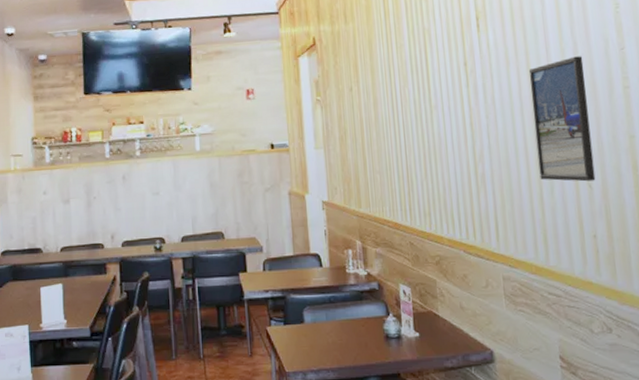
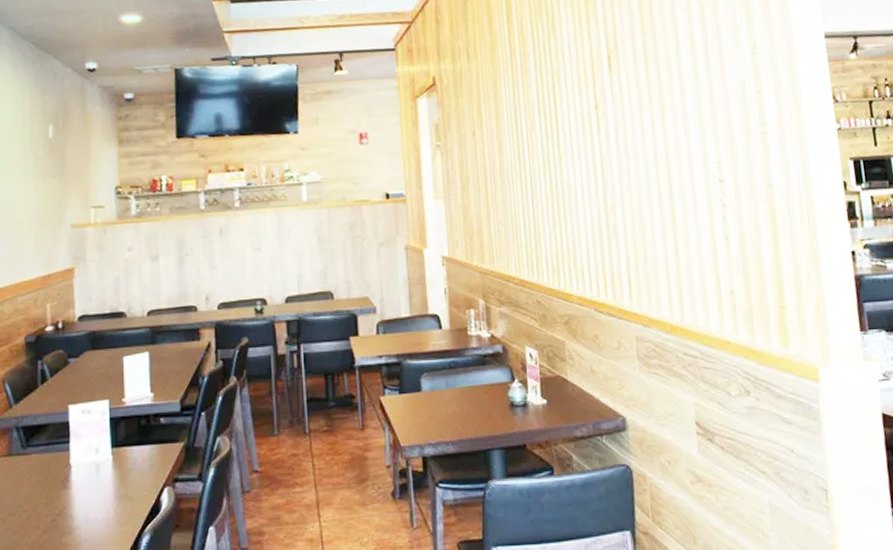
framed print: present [528,56,596,182] -> none [663,99,733,234]

